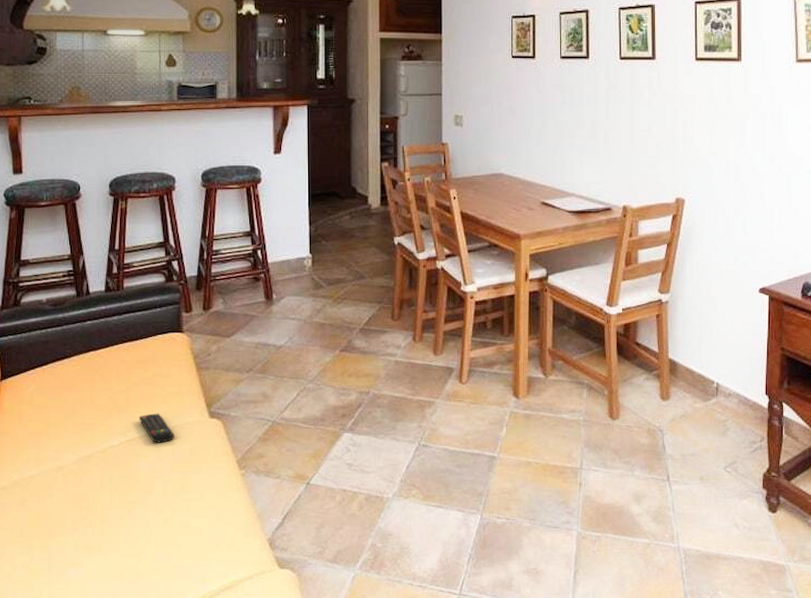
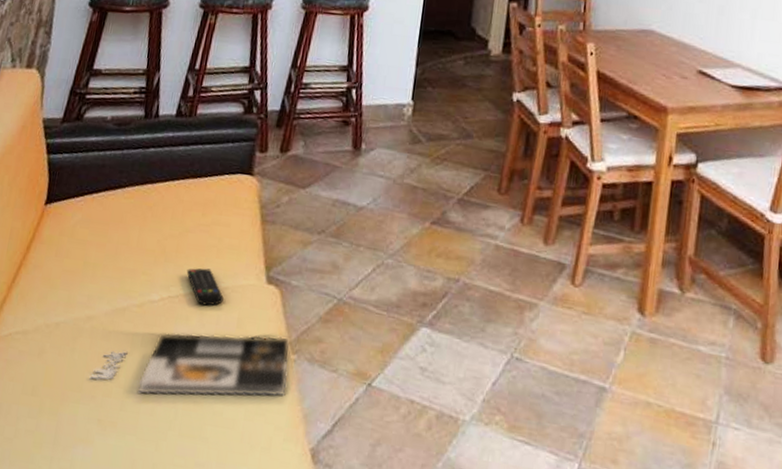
magazine: none [69,458,241,521] -> present [89,333,290,397]

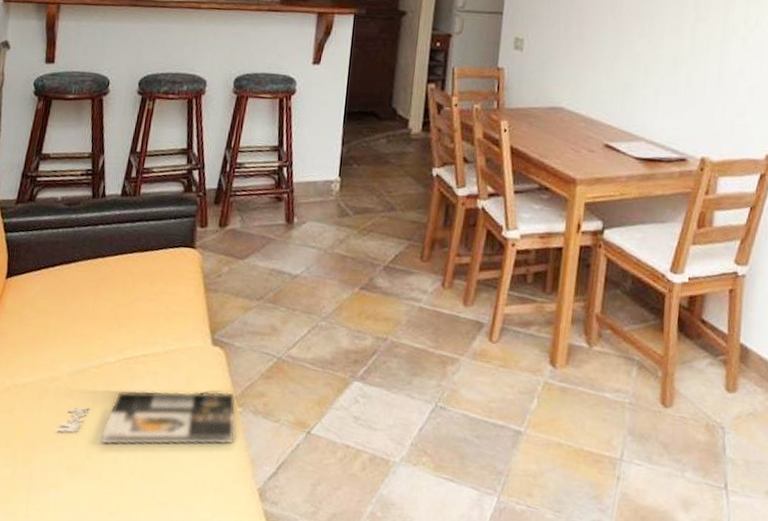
remote control: present [186,268,224,306] -> none [139,332,174,366]

